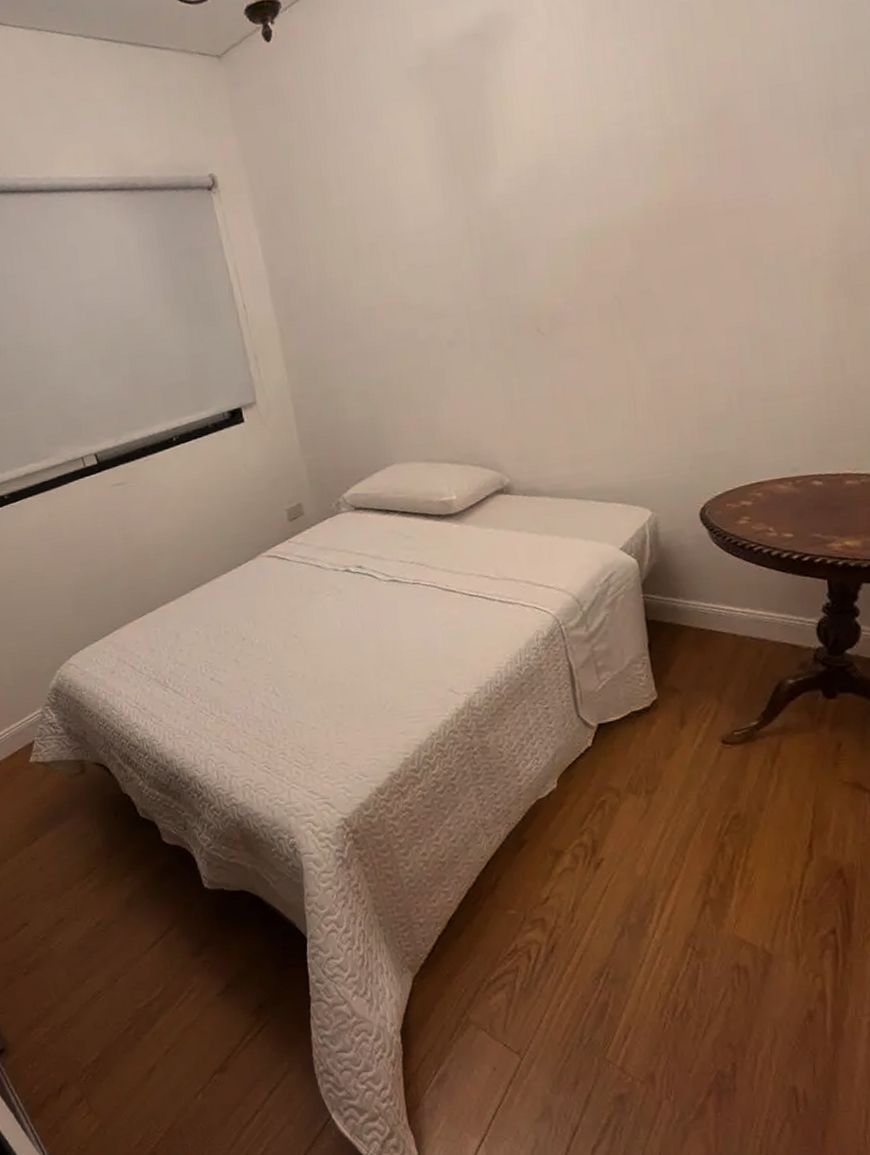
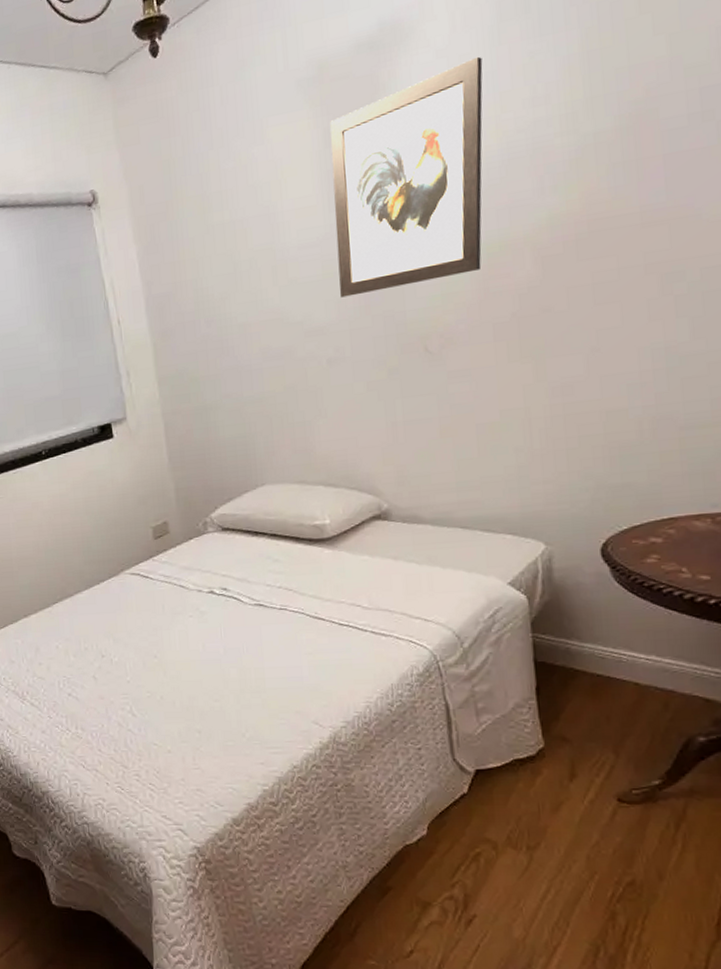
wall art: none [441,51,585,282] -> present [330,56,483,298]

